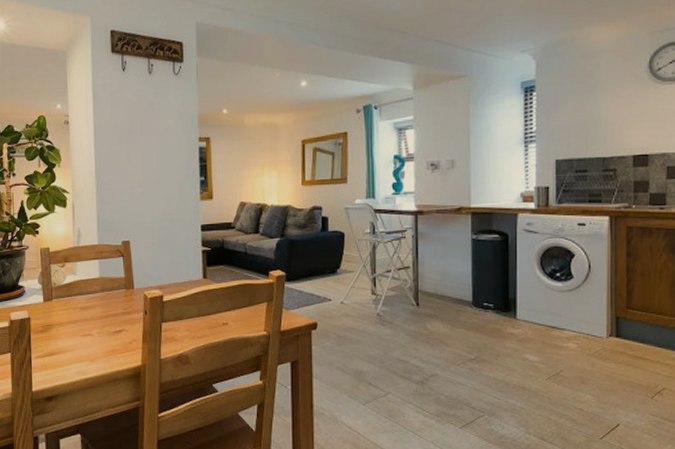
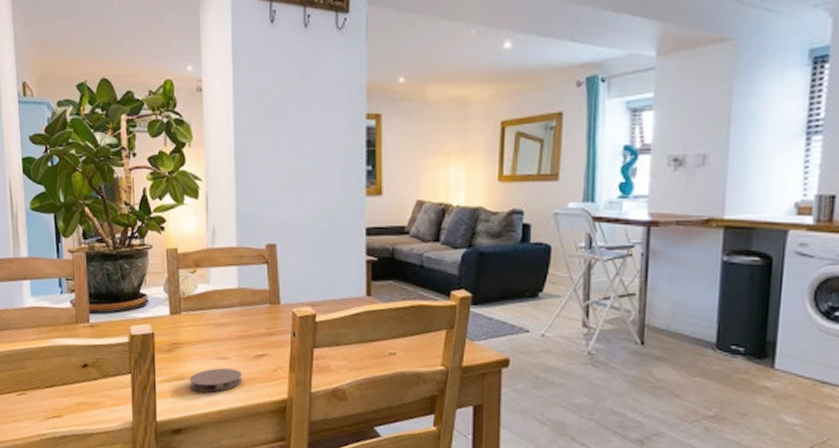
coaster: none [59,343,104,364] -> present [189,368,243,393]

